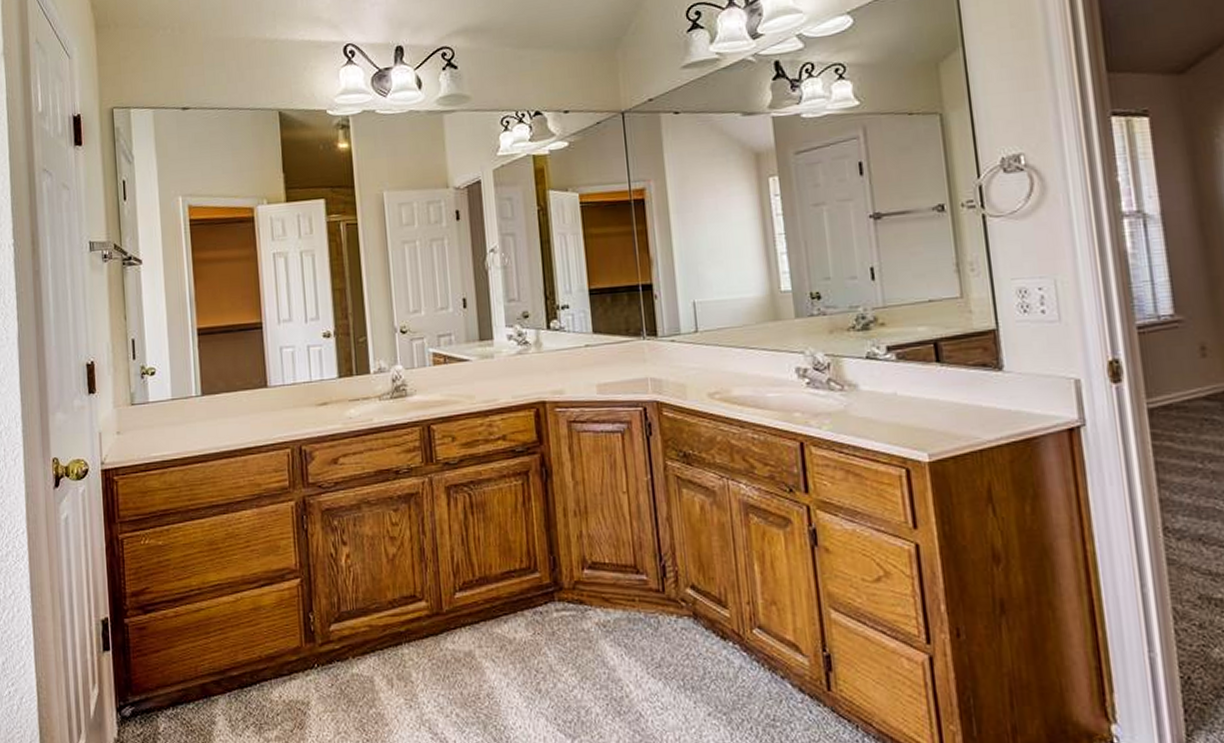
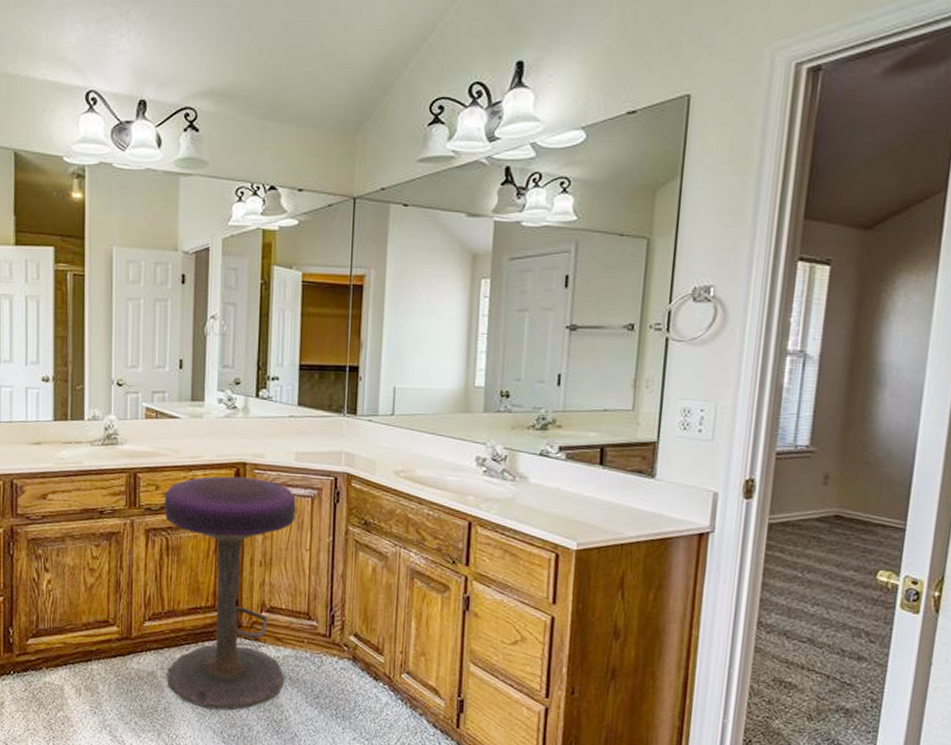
stool: none [462,417,620,691] -> present [164,476,296,711]

